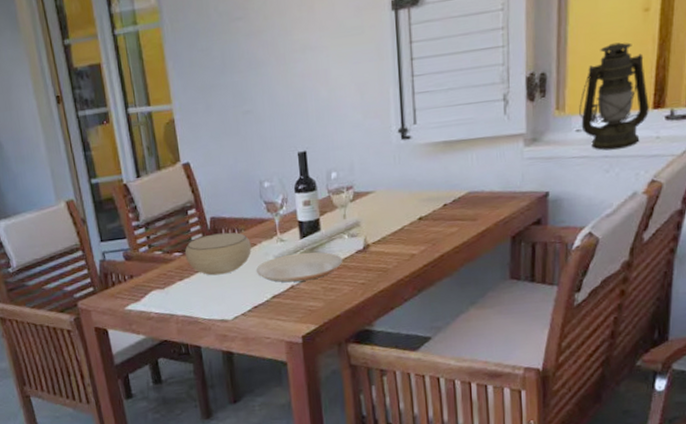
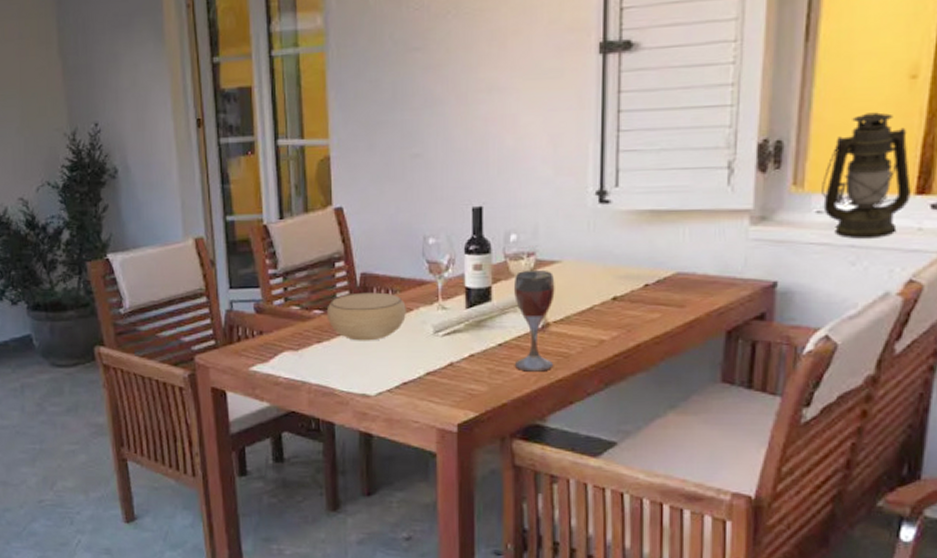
plate: present [255,251,343,283] -> none [409,325,516,358]
cup: none [338,200,376,287] -> present [514,269,555,372]

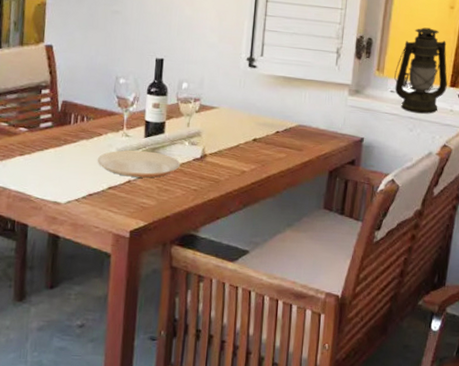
bowl: present [326,292,406,341] -> none [30,116,97,158]
plate: none [409,325,516,358] -> present [97,149,181,178]
cup: present [514,269,555,372] -> none [177,111,213,192]

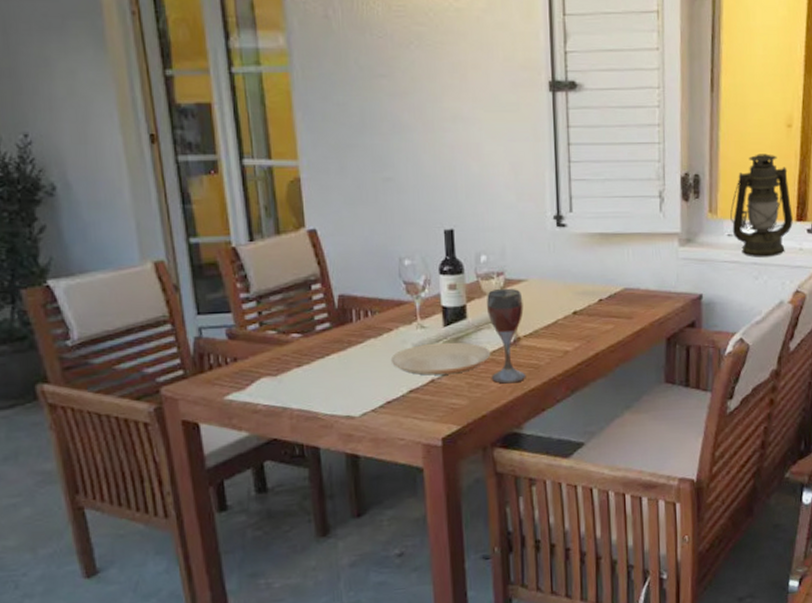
cup: none [177,111,213,192] -> present [487,288,527,384]

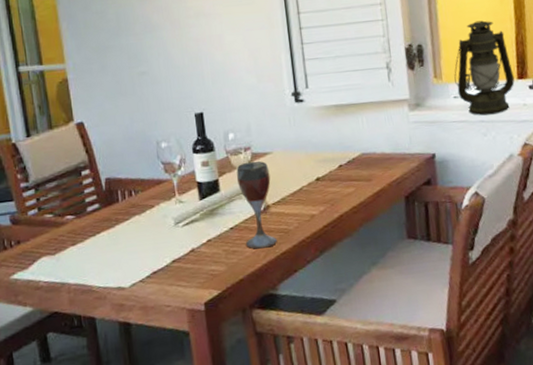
plate: present [390,342,491,376] -> none [154,213,244,246]

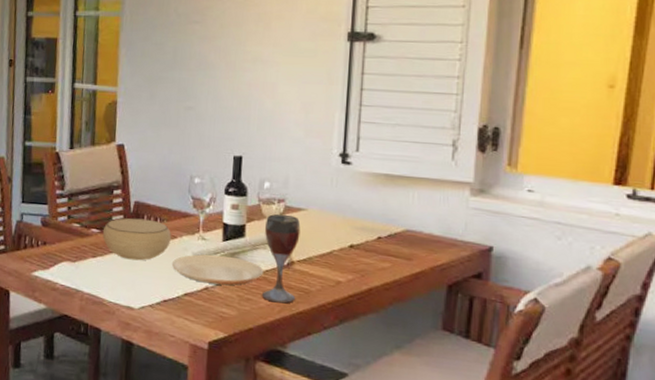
bowl: none [78,193,149,240] -> present [102,218,171,261]
plate: none [154,213,244,246] -> present [171,254,264,286]
lantern: present [454,20,515,116] -> none [532,112,609,219]

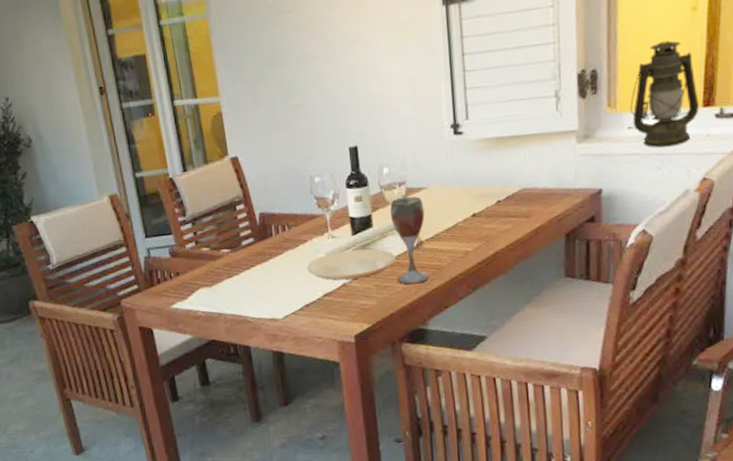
bowl: present [102,218,171,261] -> none [233,228,302,273]
lantern: none [532,112,609,219] -> present [630,40,699,149]

